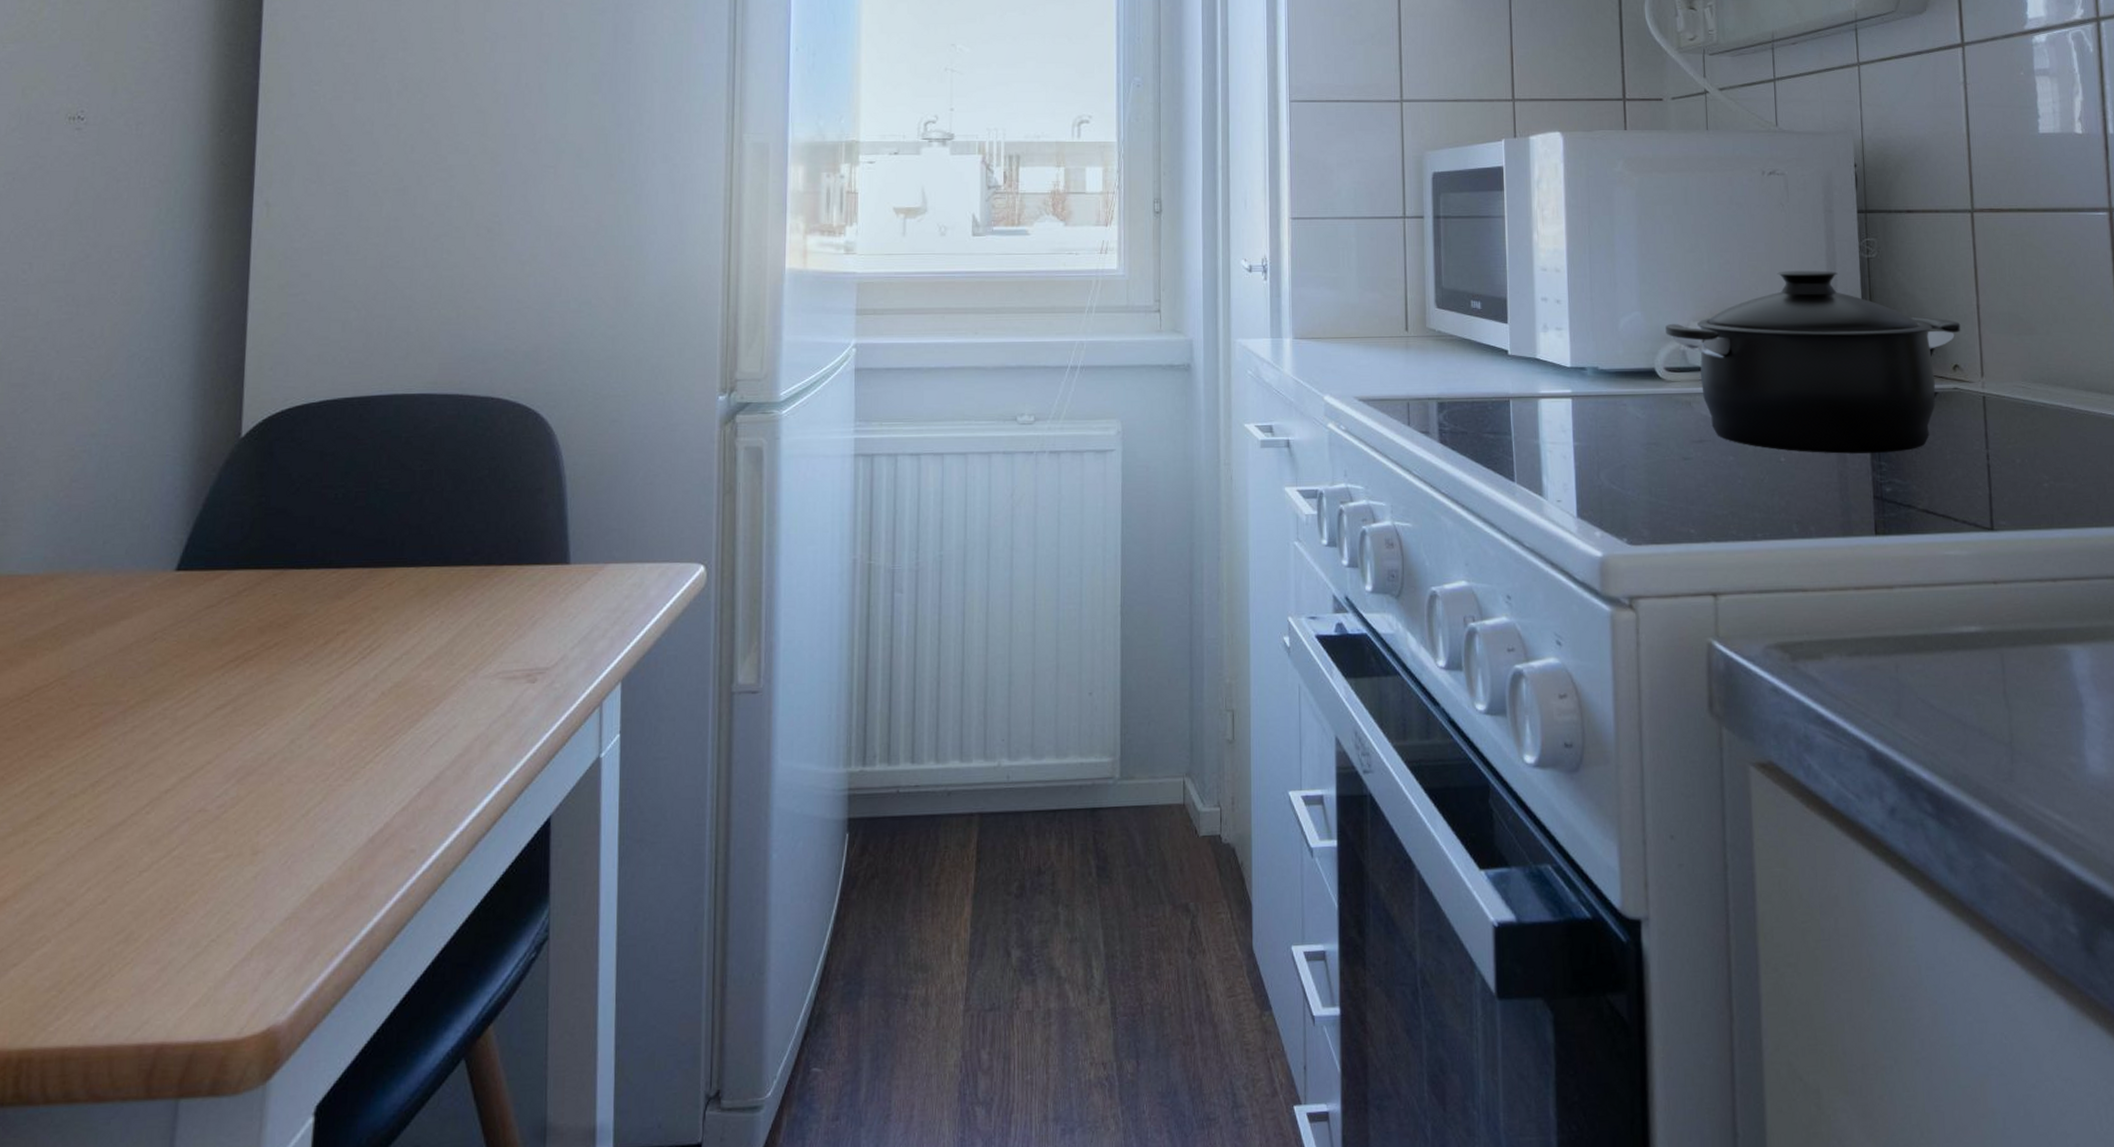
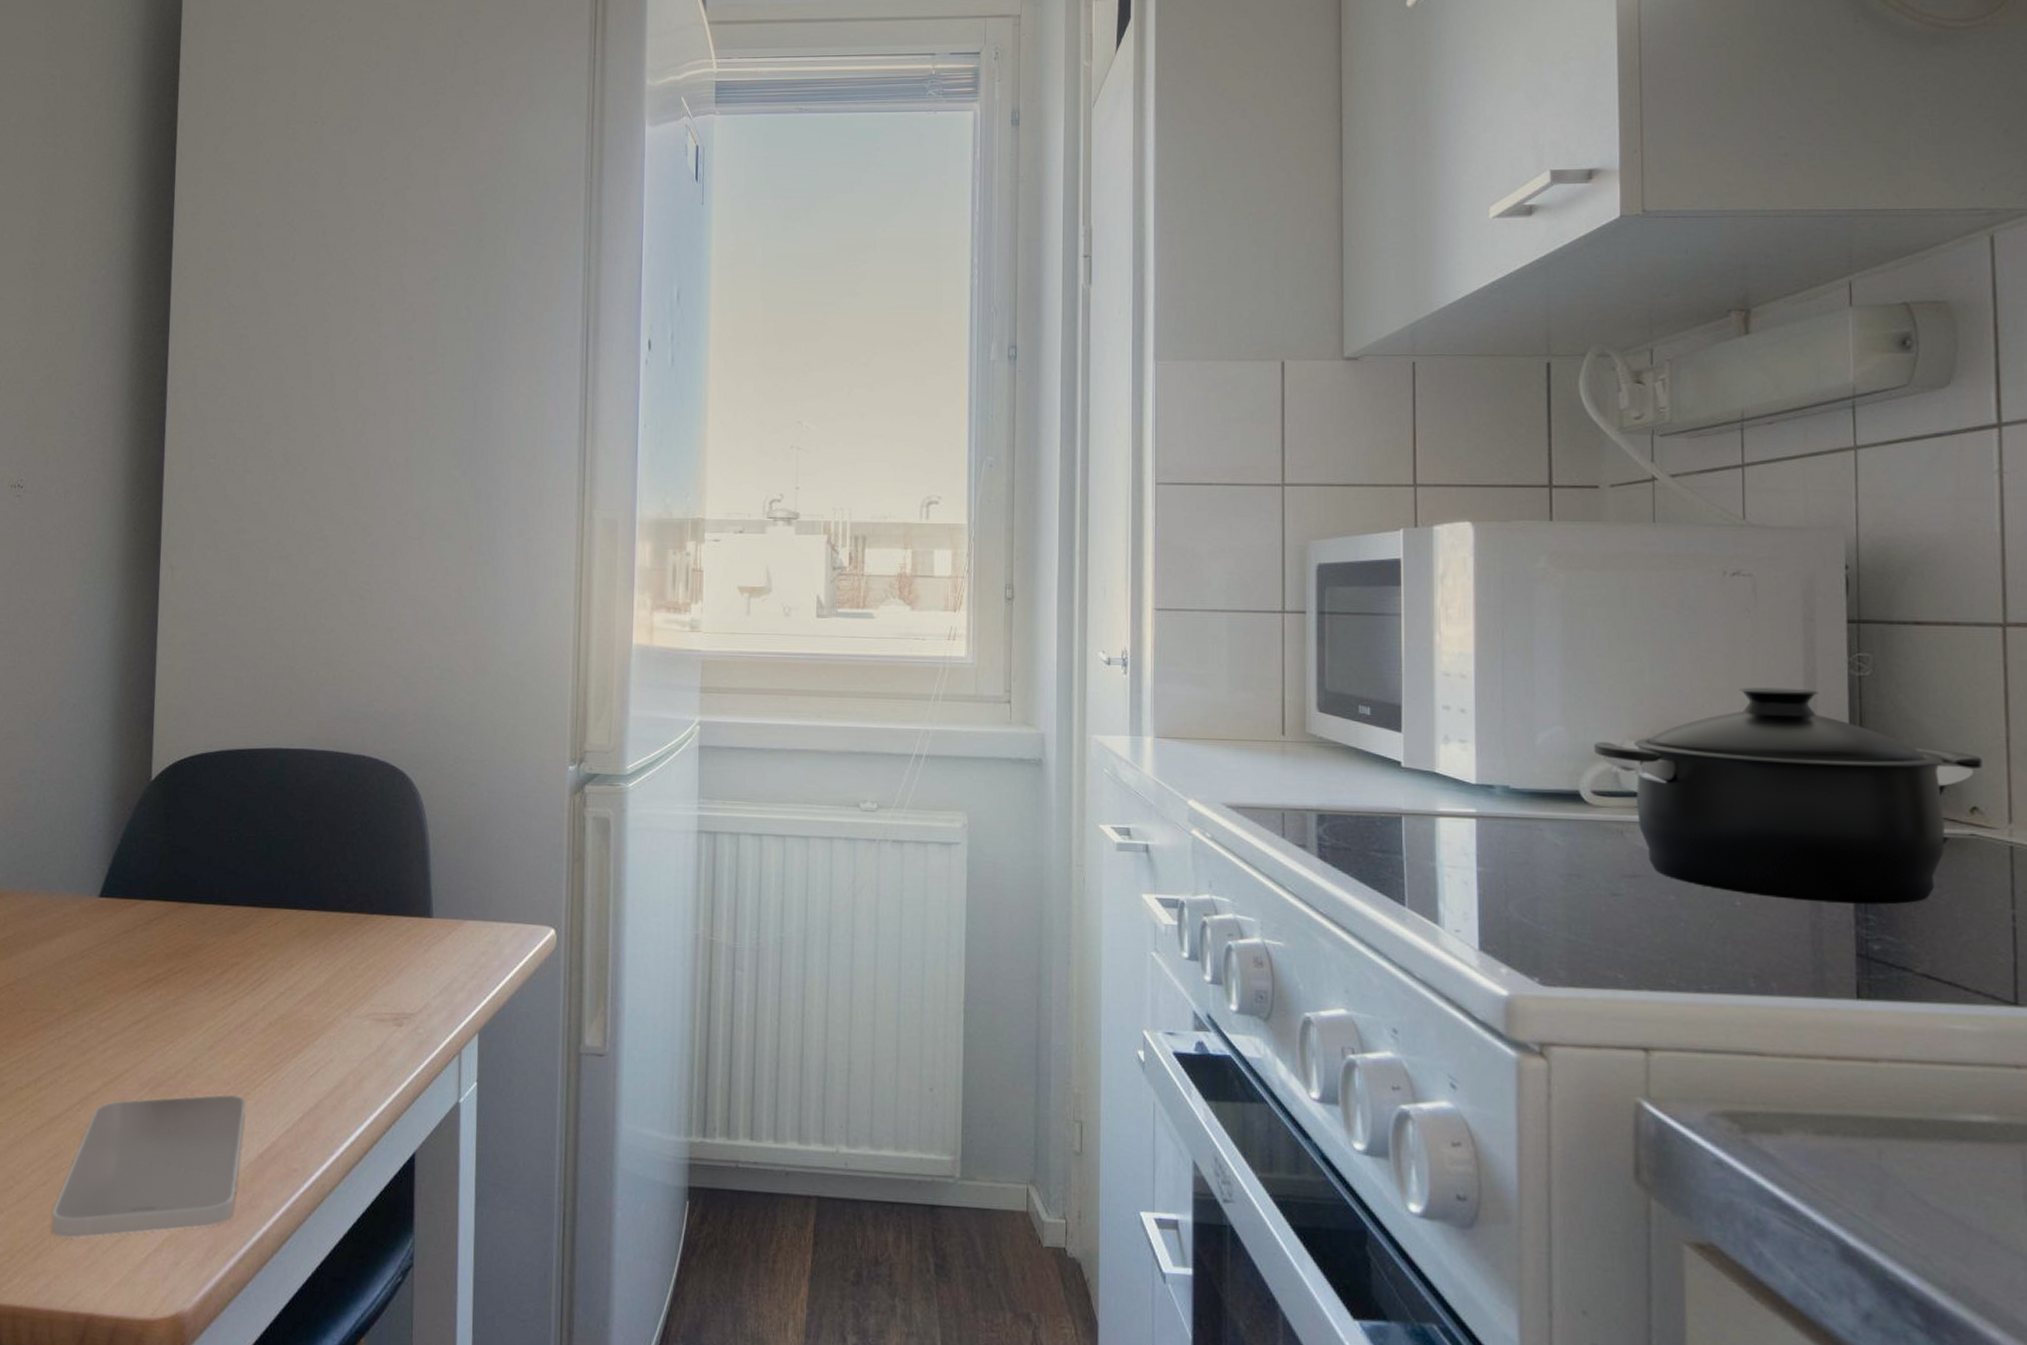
smartphone: none [111,775,354,962] -> present [51,1094,246,1239]

